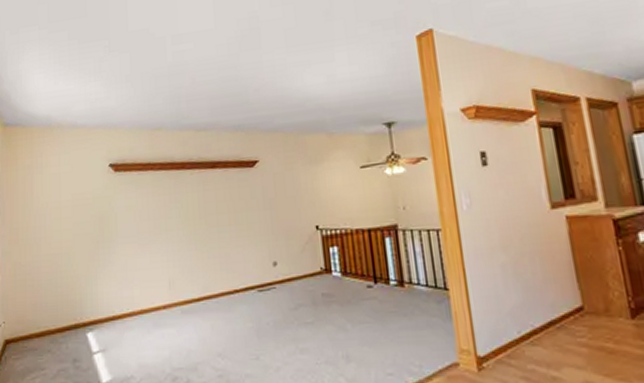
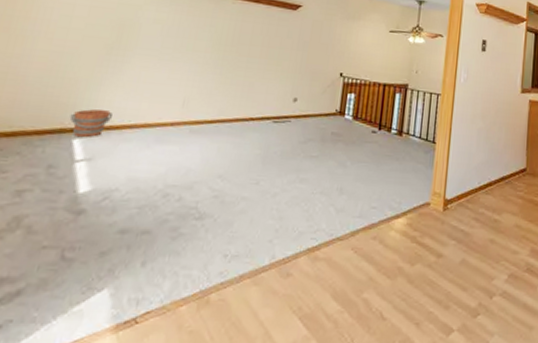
bucket: none [80,301,112,331] -> present [69,109,113,138]

